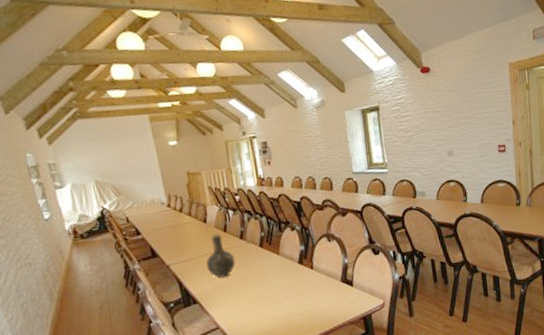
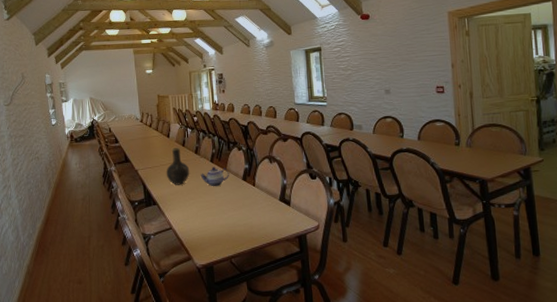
teapot: none [248,251,283,275] -> present [200,167,229,187]

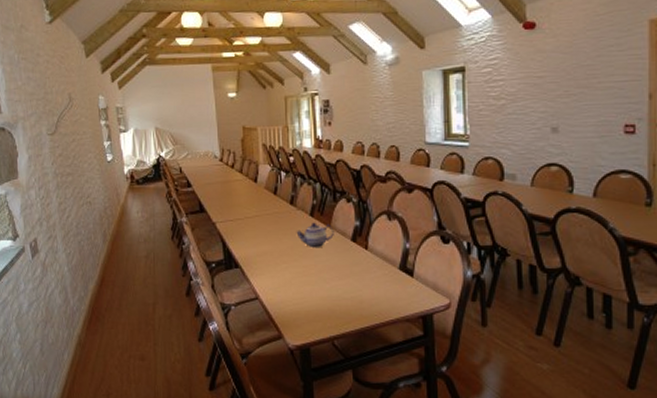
vase: present [166,147,190,185] -> none [251,195,283,244]

